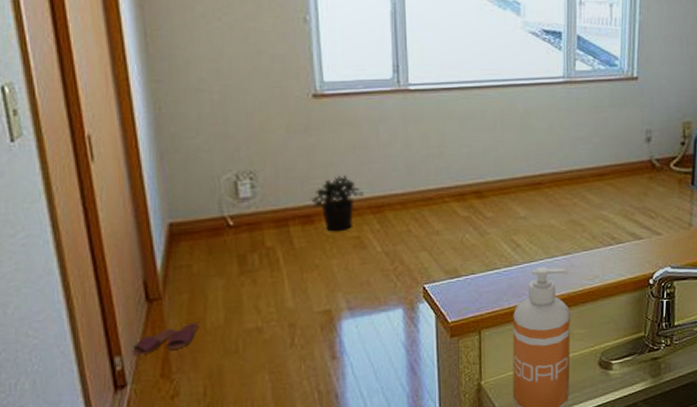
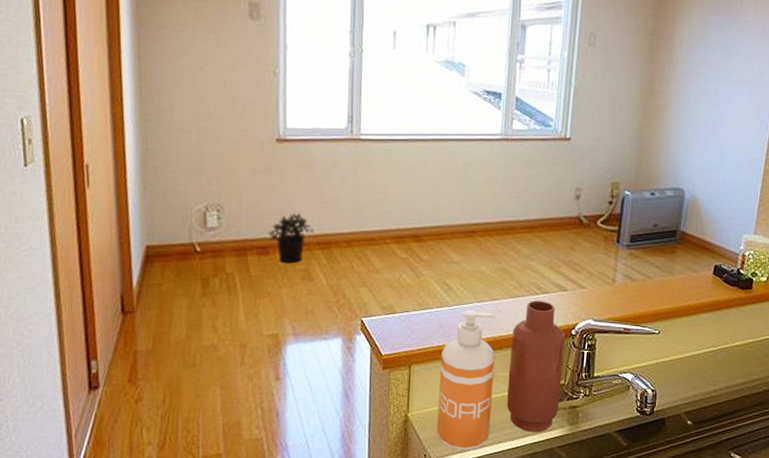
slippers: present [131,323,199,357] -> none [105,336,164,362]
vase: none [586,251,643,389] -> present [507,300,565,433]

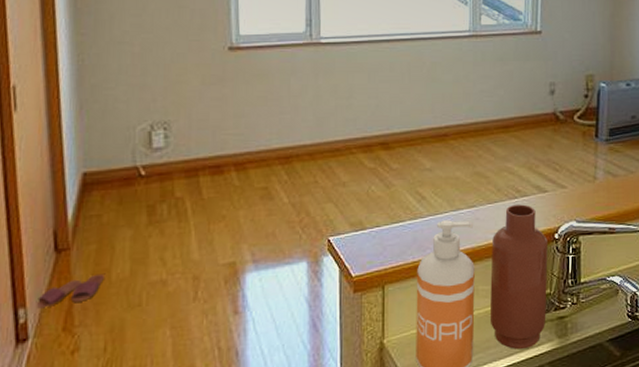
slippers: none [105,336,164,362] -> present [36,275,104,309]
potted plant: present [268,213,315,264] -> none [222,126,274,183]

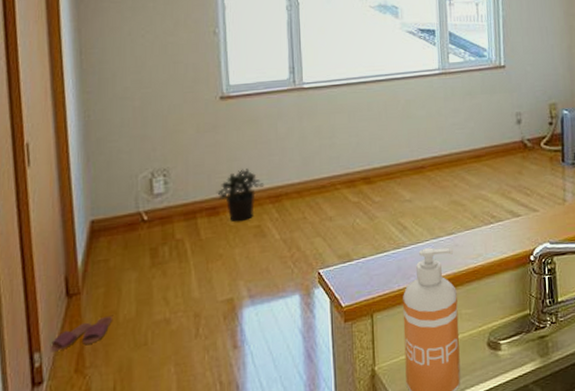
potted plant: none [222,126,274,183] -> present [217,168,265,222]
vase: present [490,204,548,350] -> none [471,229,528,371]

